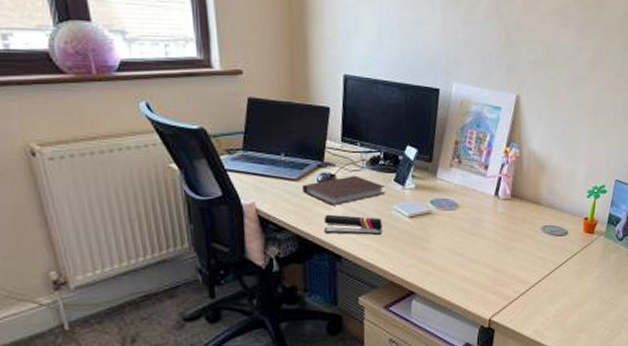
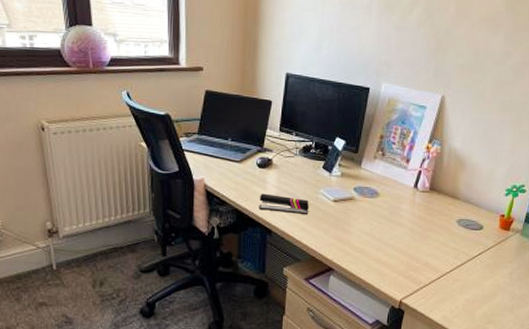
notebook: present [302,175,386,206] -> none [244,161,315,186]

